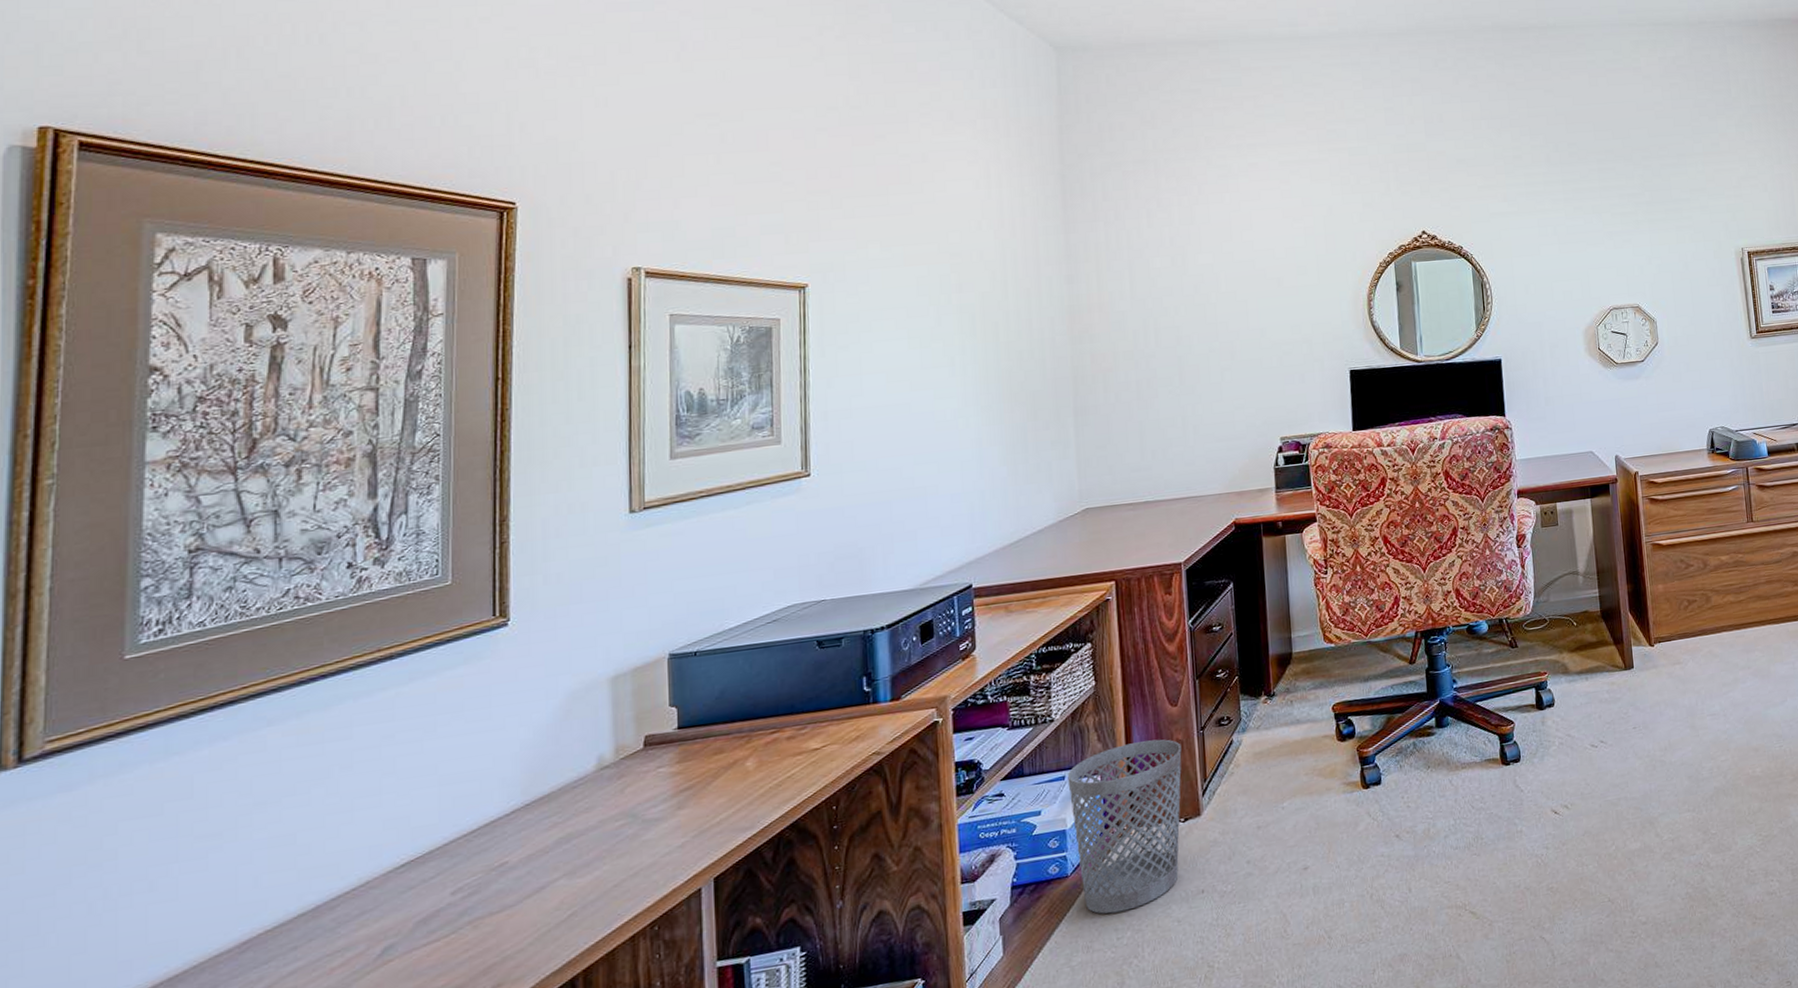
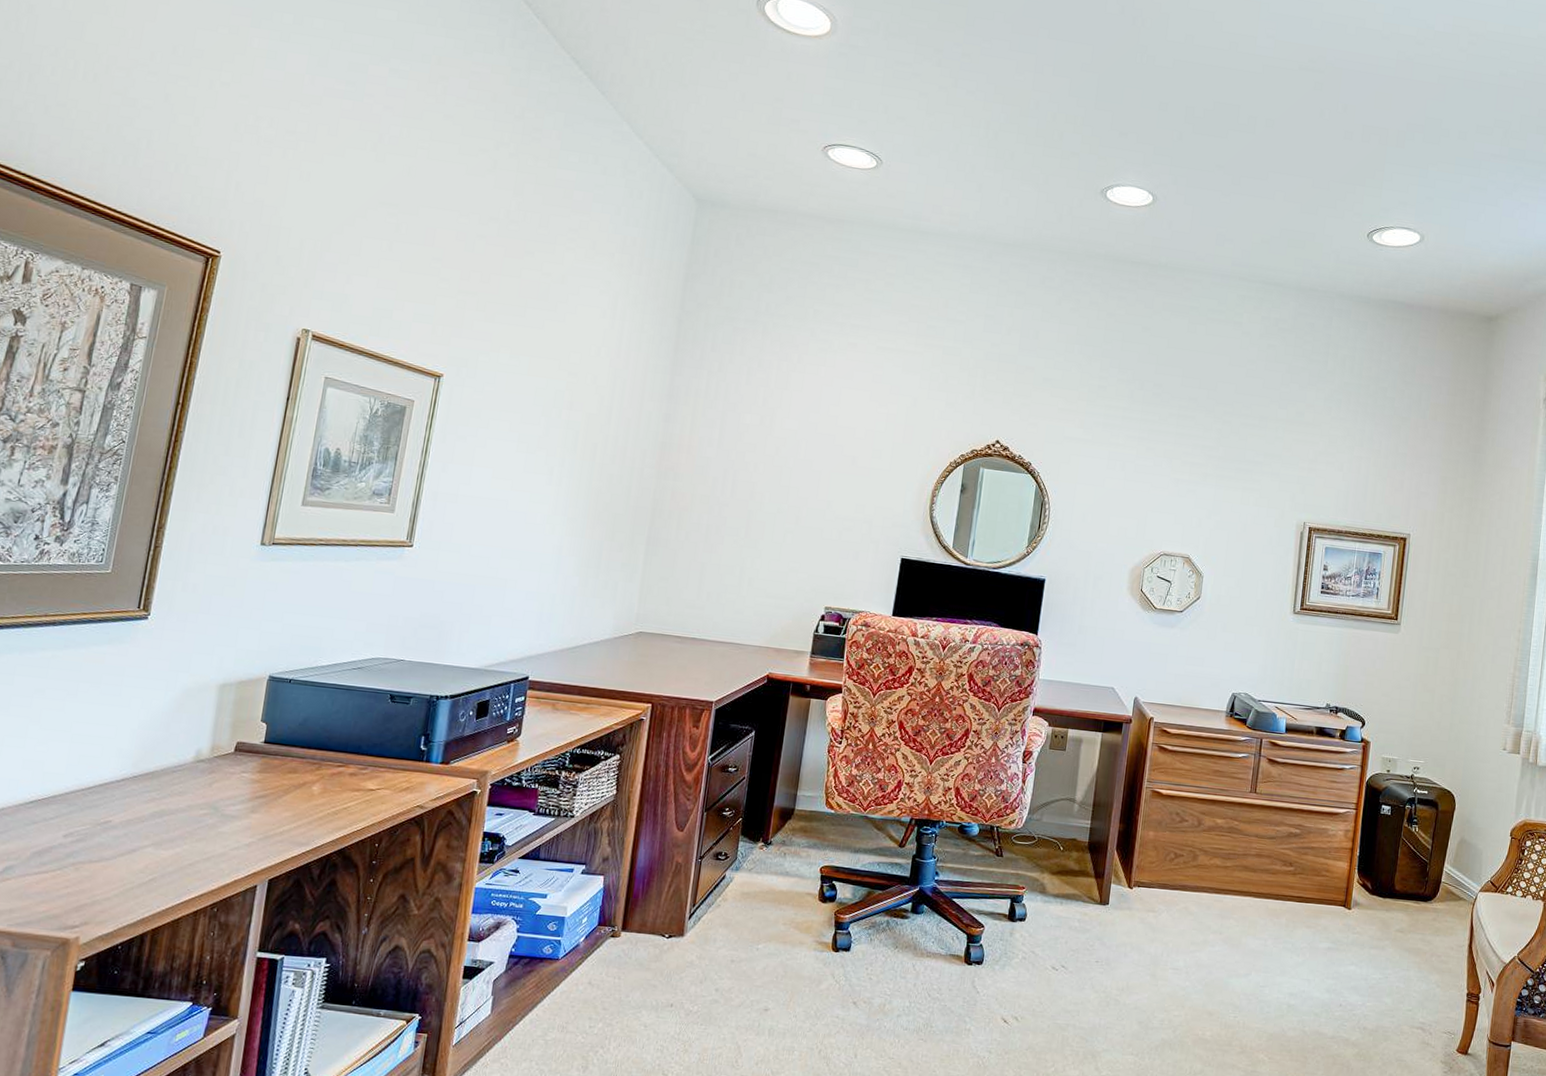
wastebasket: present [1067,739,1182,914] -> none [568,854,680,1004]

